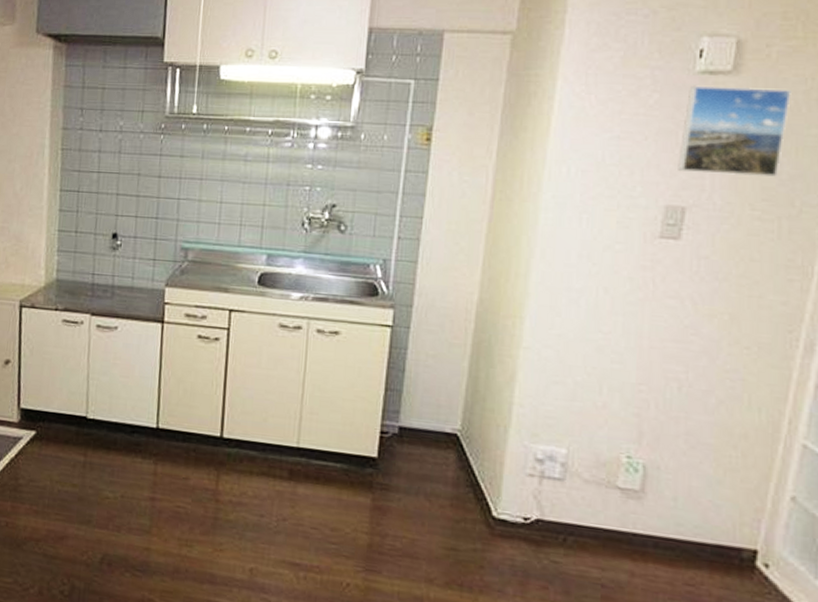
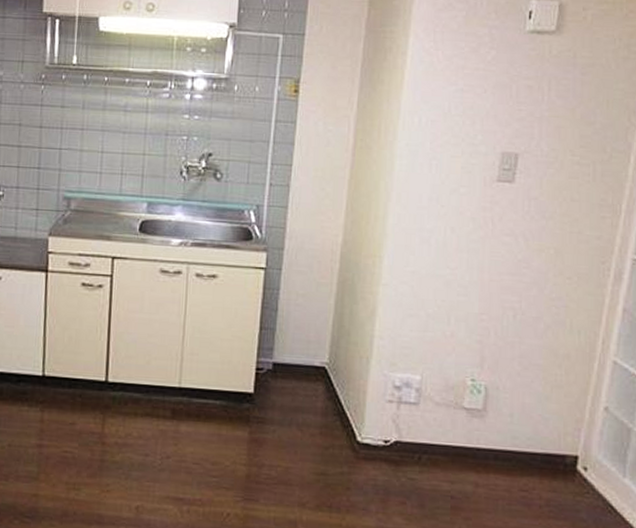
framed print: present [678,85,792,177] -> none [512,43,603,126]

